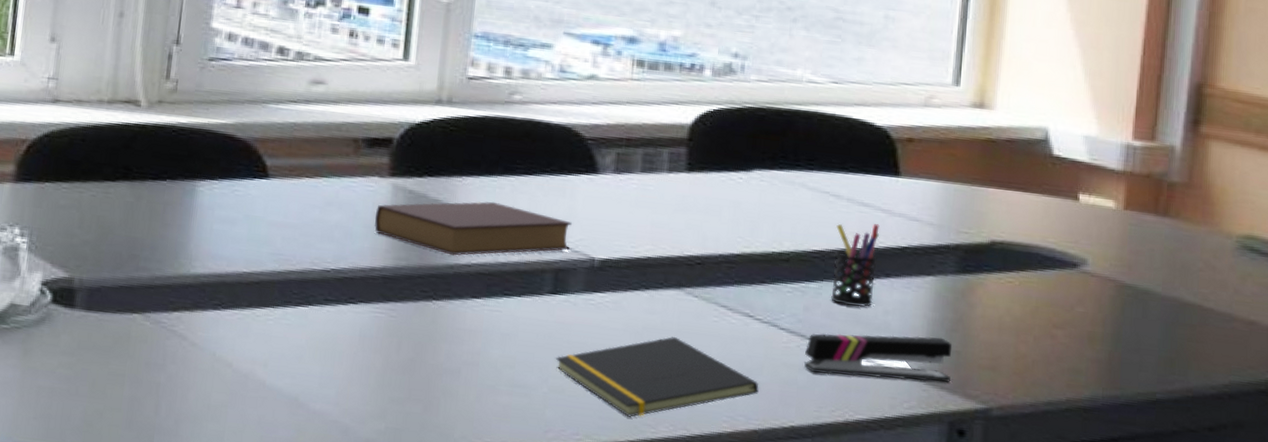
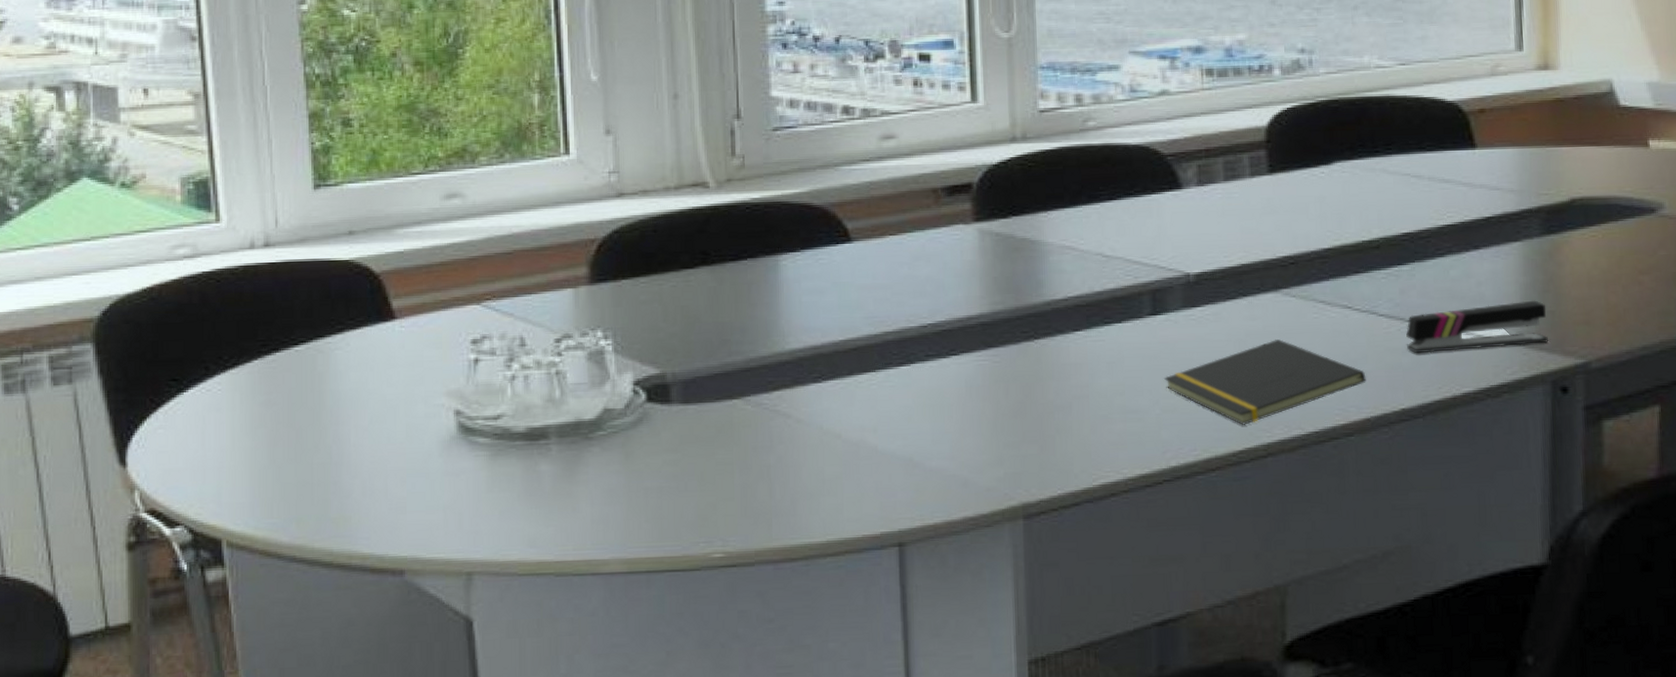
book: present [374,201,572,256] -> none [964,232,1163,292]
pen holder: present [831,224,880,307] -> none [1421,198,1465,283]

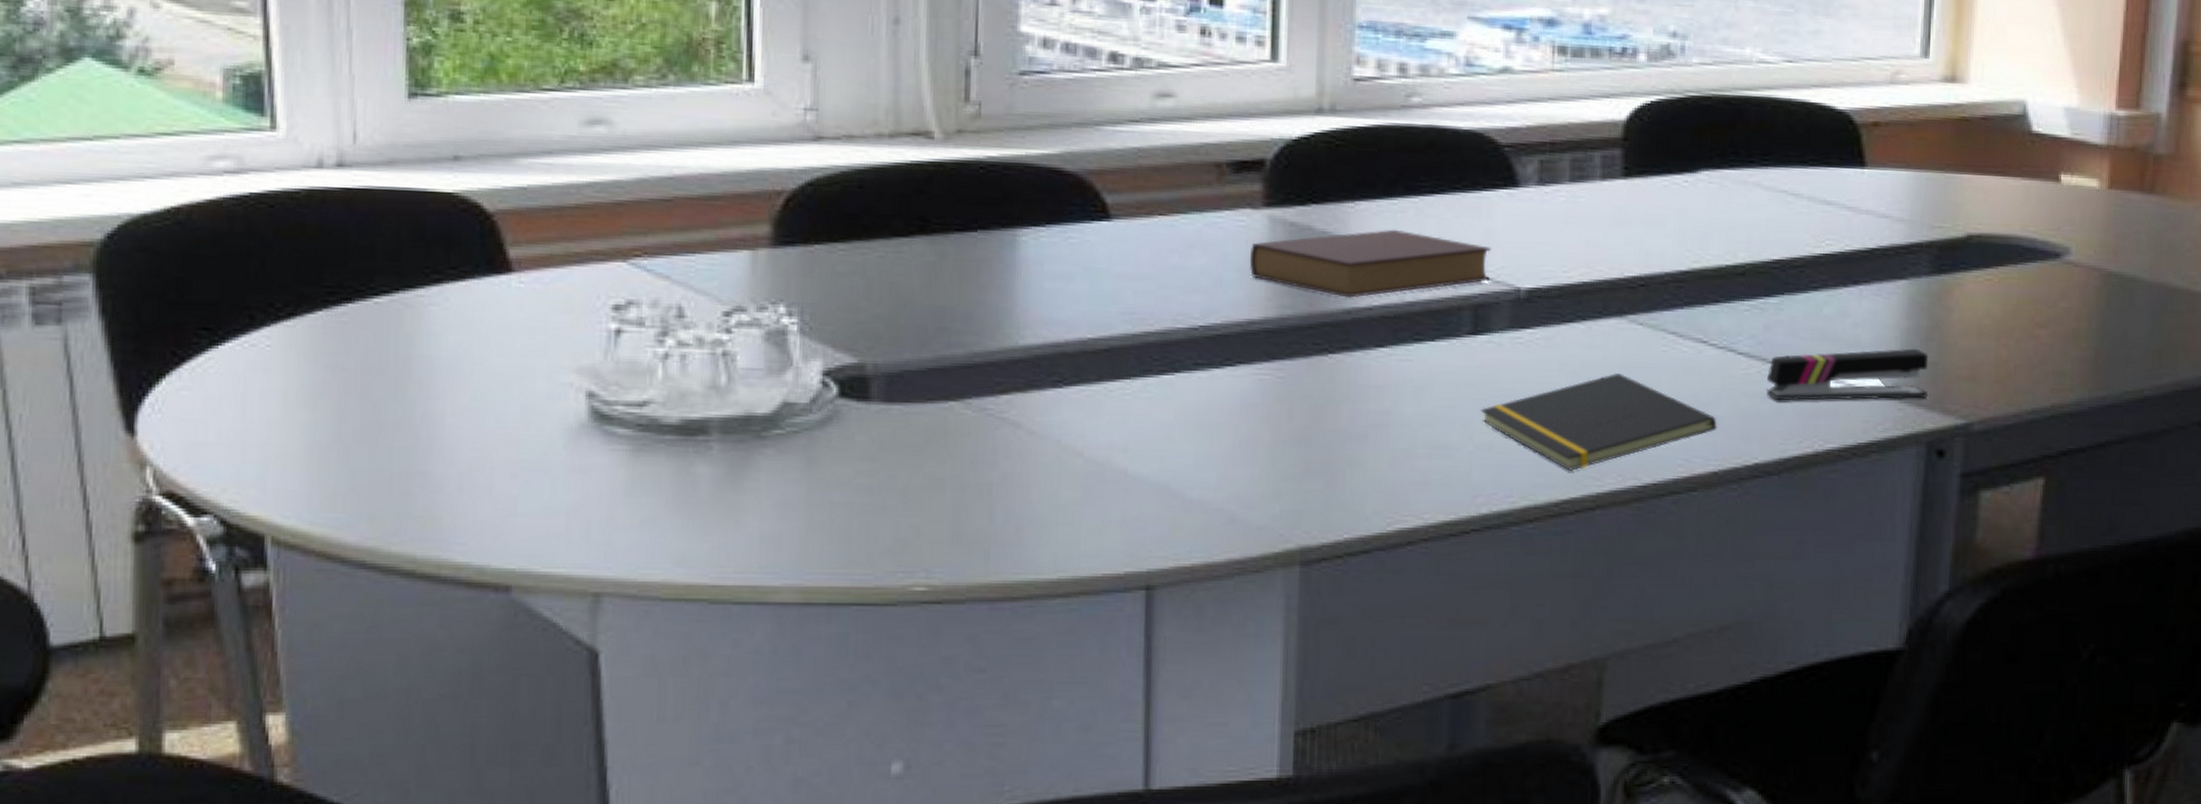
book: none [964,232,1163,292] -> present [1249,229,1491,298]

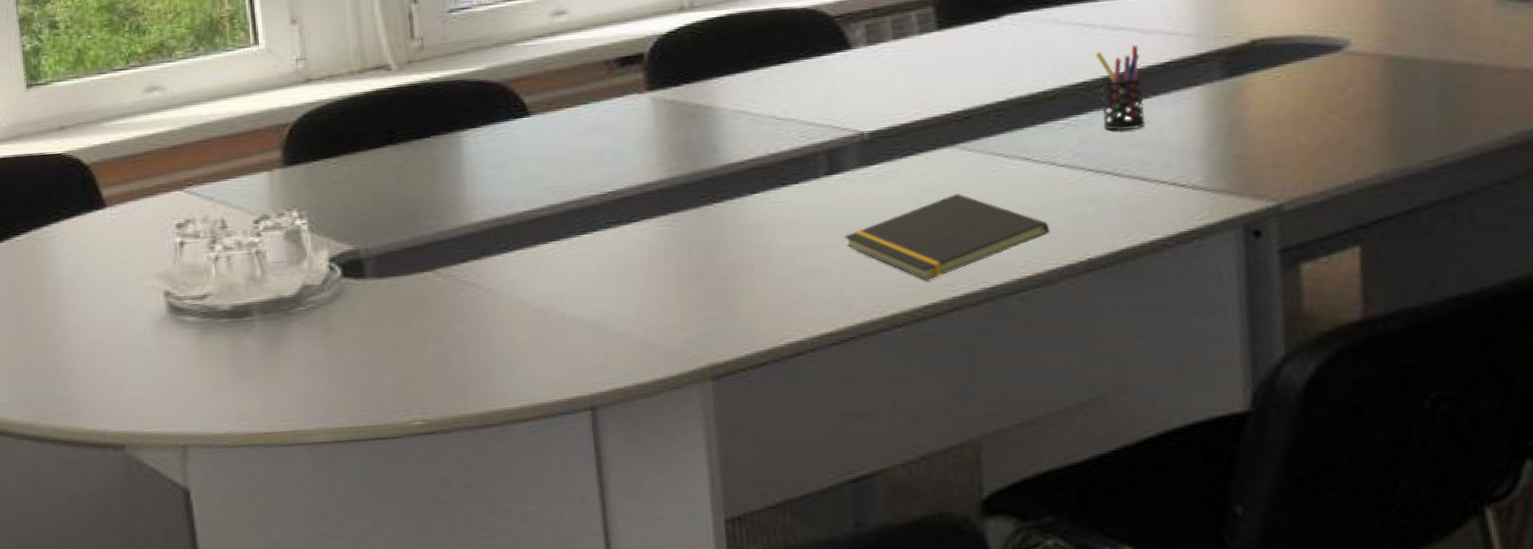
book: present [1249,229,1491,298] -> none [640,96,837,156]
stapler: present [1767,348,1928,401] -> none [1088,144,1237,203]
pen holder: none [1794,224,1845,322] -> present [1095,45,1146,131]

